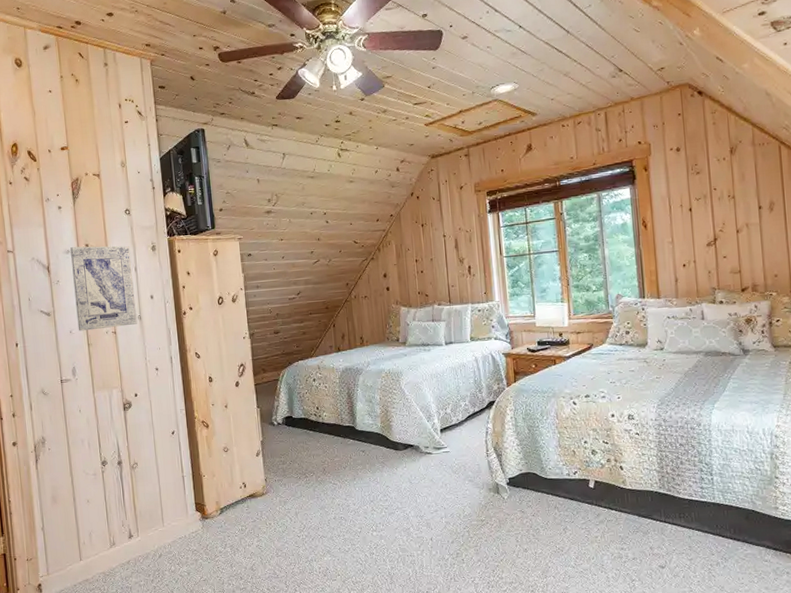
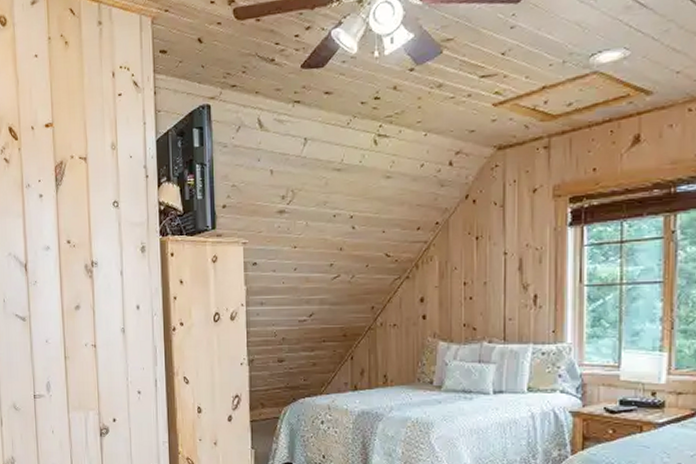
wall art: present [70,245,137,331] -> none [50,242,120,341]

